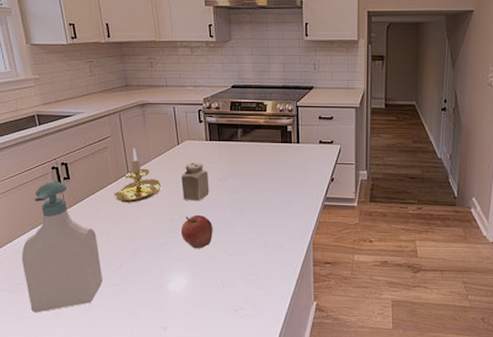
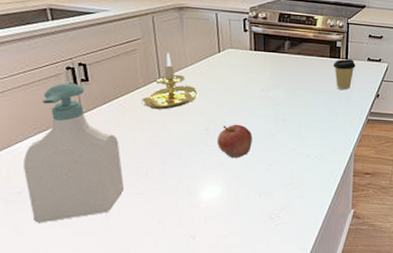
salt shaker: present [182,162,209,201] -> none [220,71,251,111]
coffee cup: none [285,143,308,176] -> present [332,59,356,91]

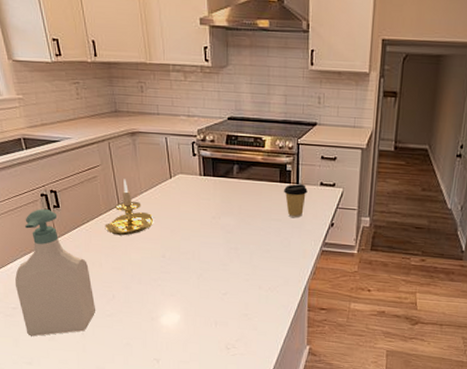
fruit: present [216,124,253,158] -> none [173,251,206,286]

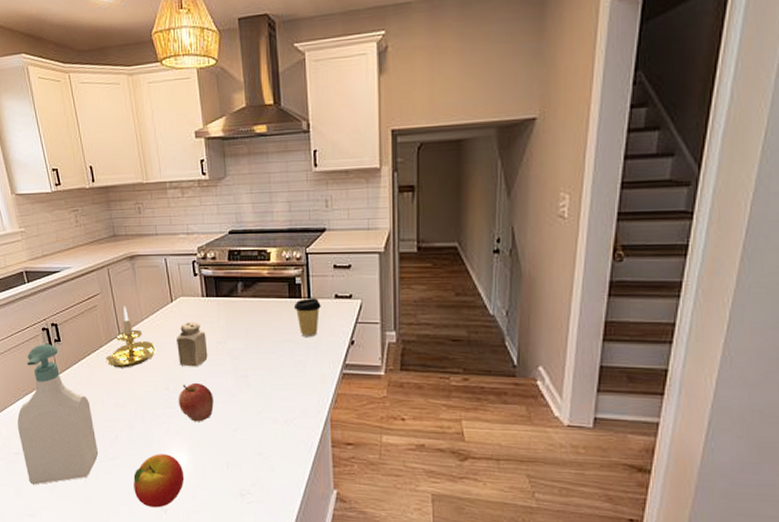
apple: none [129,312,176,358] -> present [133,454,185,508]
fruit: none [173,251,206,286] -> present [178,382,214,422]
salt shaker: none [174,197,203,238] -> present [177,321,208,367]

